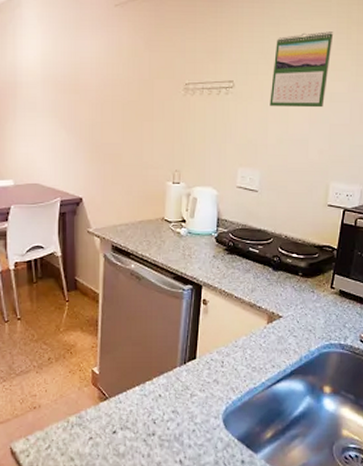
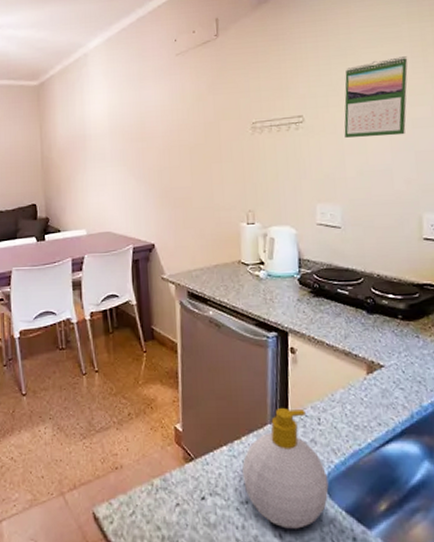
soap bottle: none [152,353,226,455] -> present [242,408,329,529]

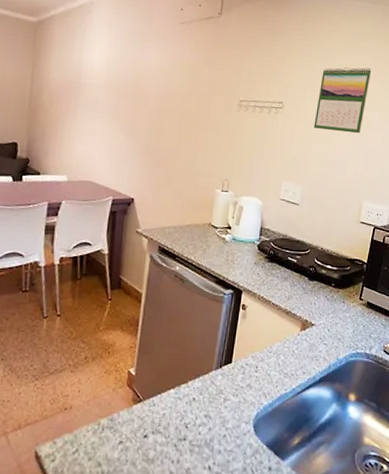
soap bottle: present [242,408,329,529] -> none [184,357,257,462]

